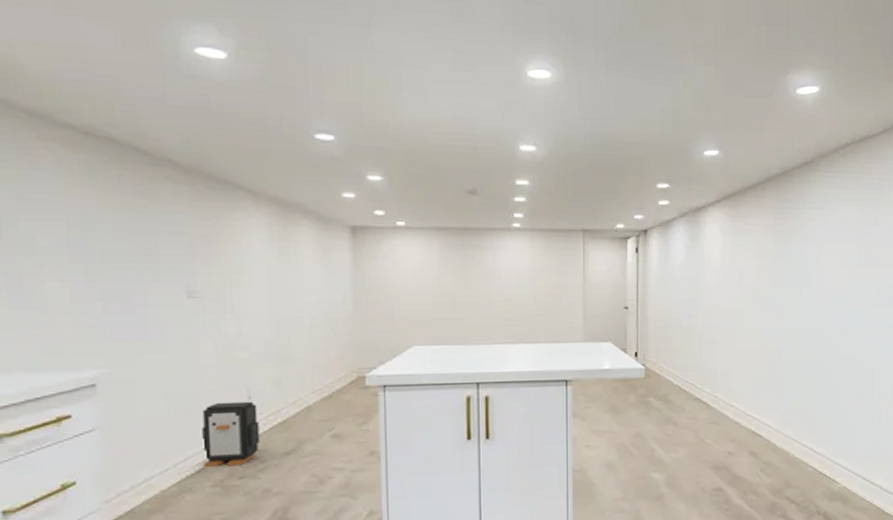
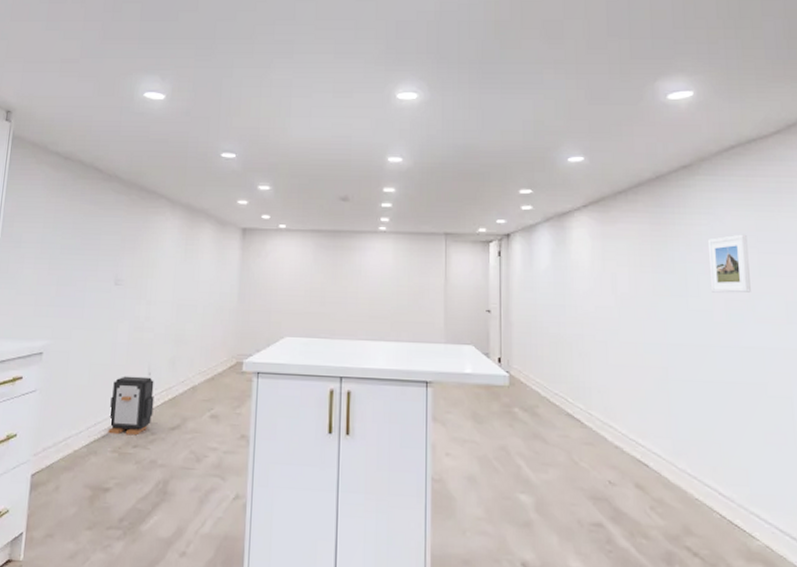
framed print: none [820,228,852,282] -> present [707,234,751,293]

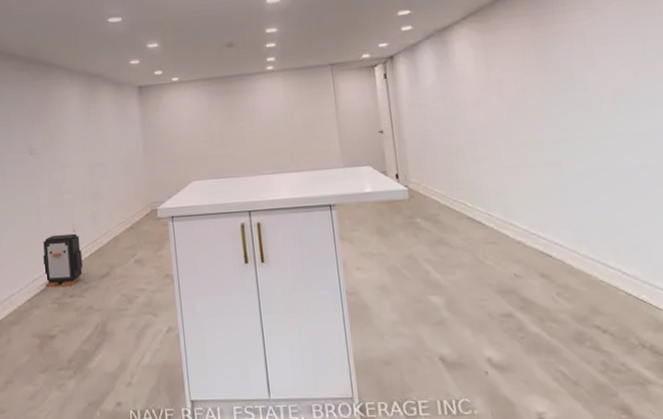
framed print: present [707,234,751,293] -> none [590,23,638,85]

